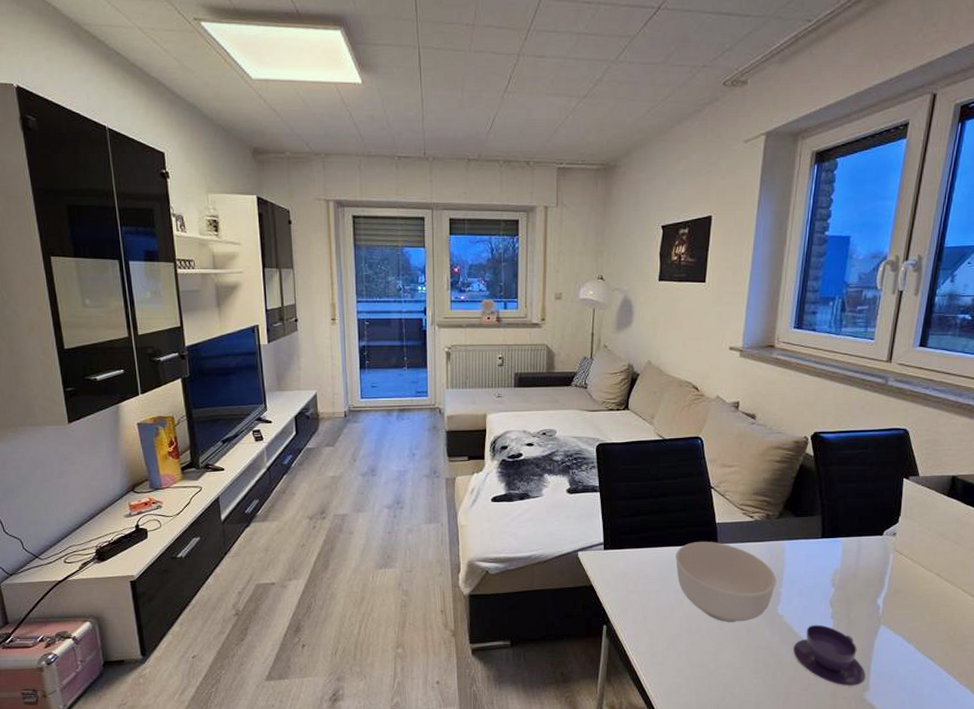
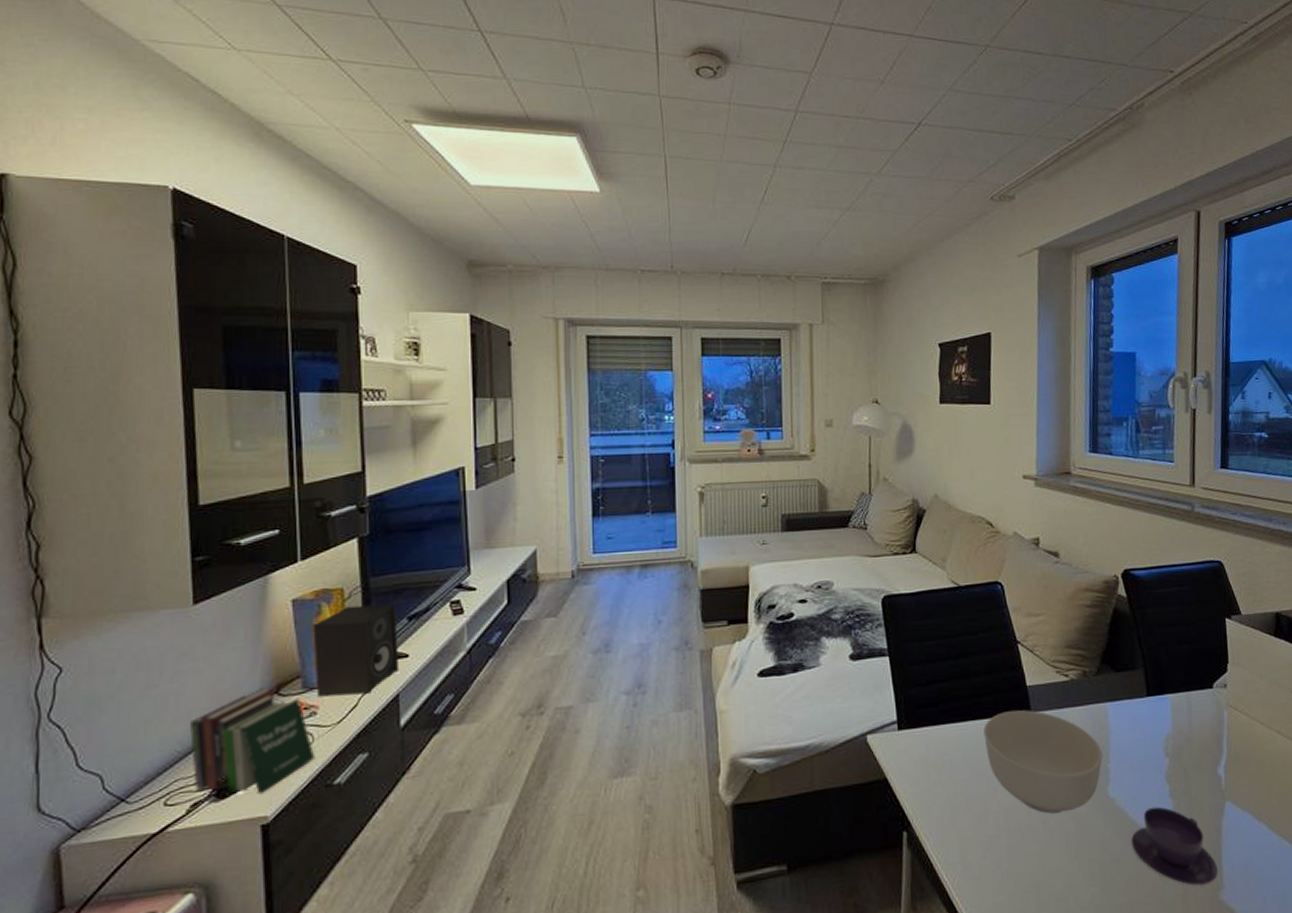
books: none [75,487,163,559] -> present [190,688,315,793]
speaker: none [154,430,218,496] -> present [313,604,400,697]

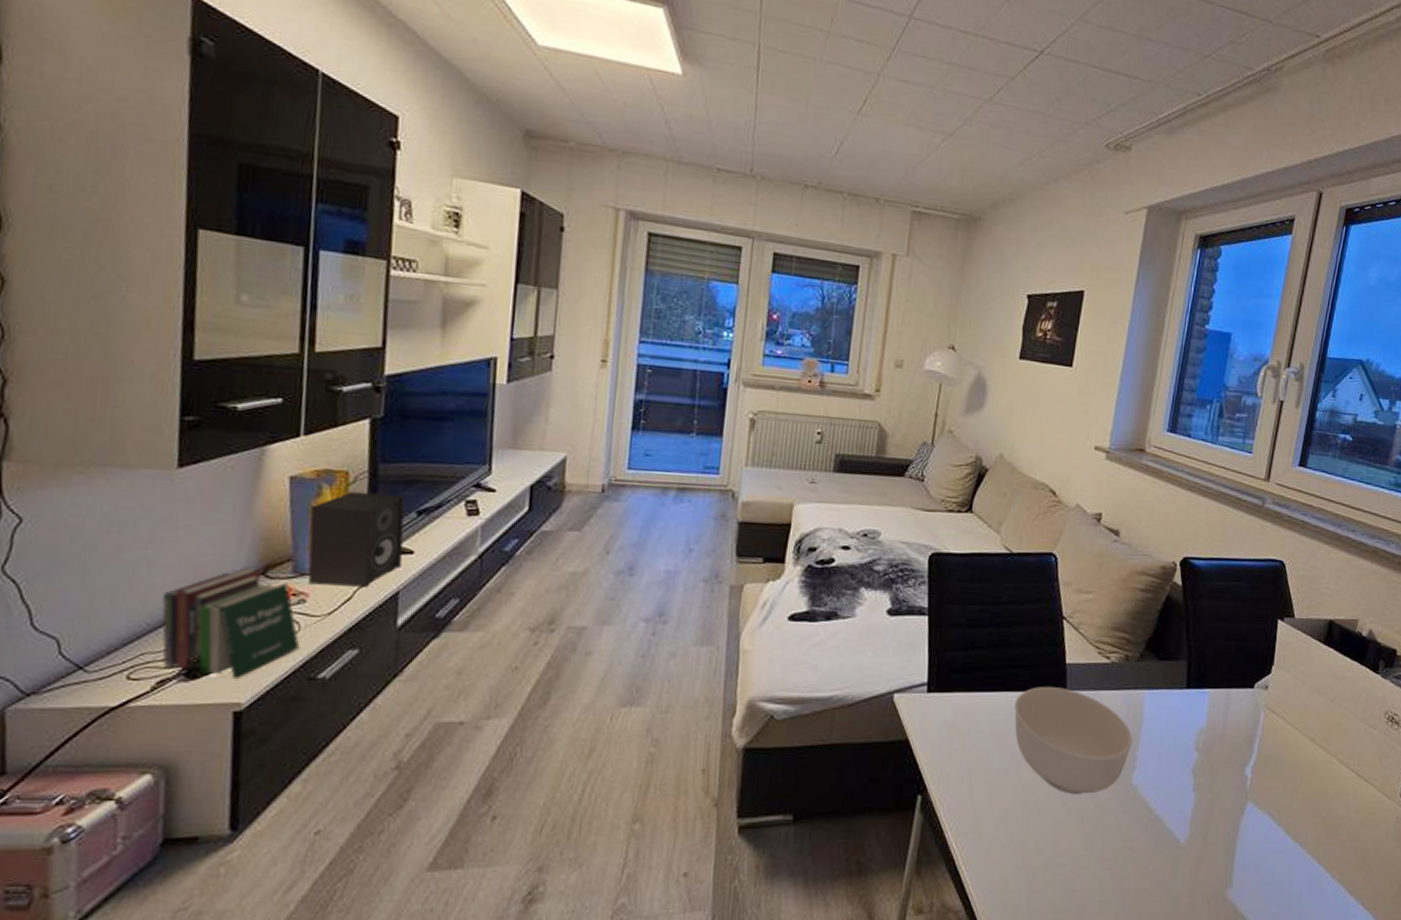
teacup: present [1131,806,1218,886] -> none [1147,799,1229,882]

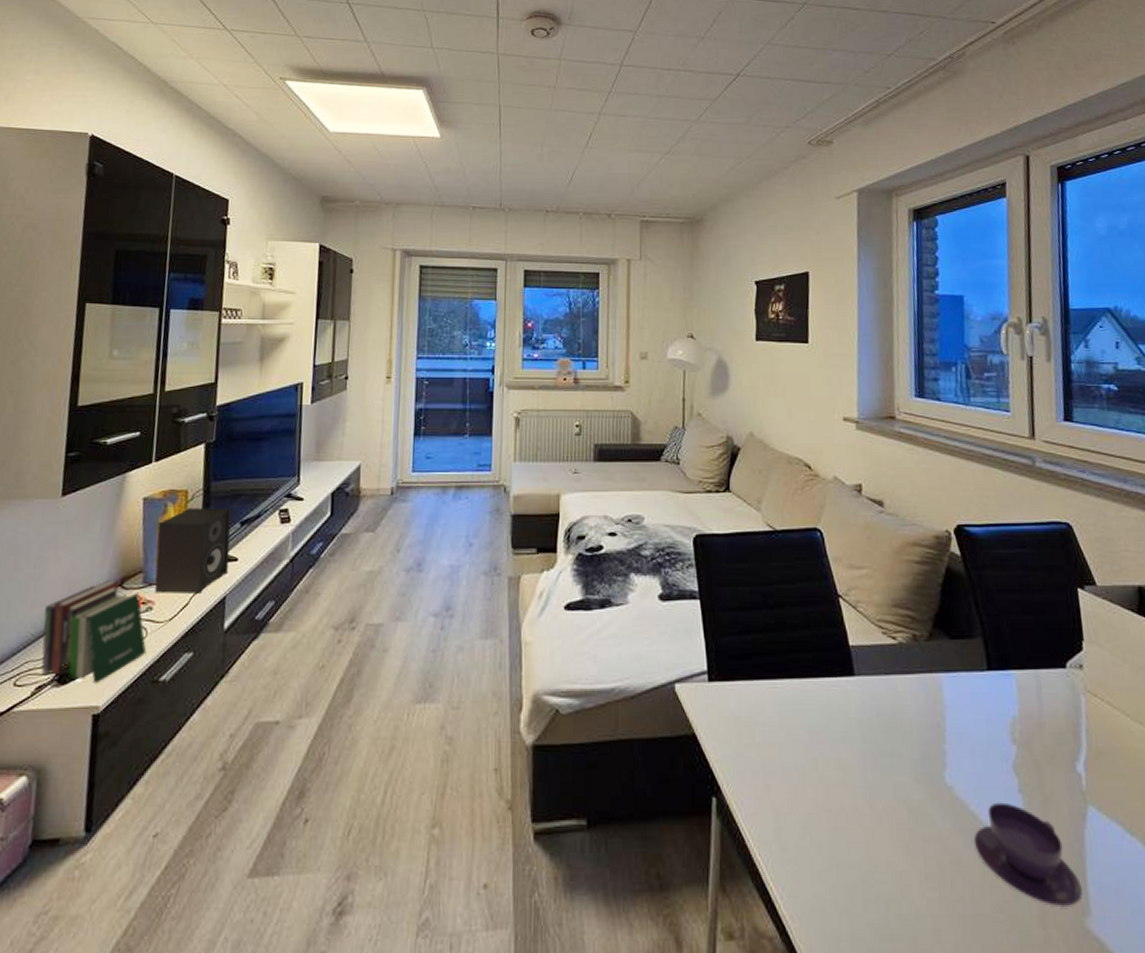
bowl: present [1014,687,1133,794] -> none [801,672,938,796]
teacup: none [1147,799,1229,882] -> present [974,802,1082,908]

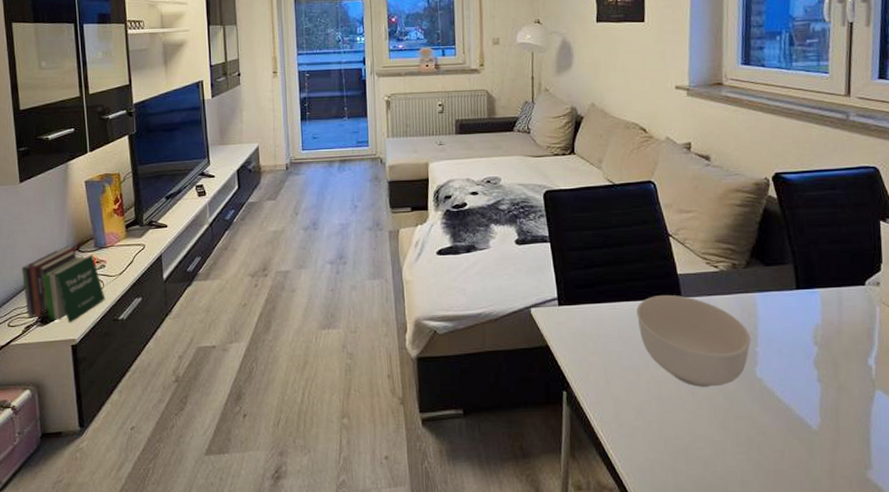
speaker: present [154,507,232,595] -> none [100,186,161,255]
bowl: none [801,672,938,796] -> present [636,295,751,387]
teacup: present [974,802,1082,908] -> none [778,389,866,464]

